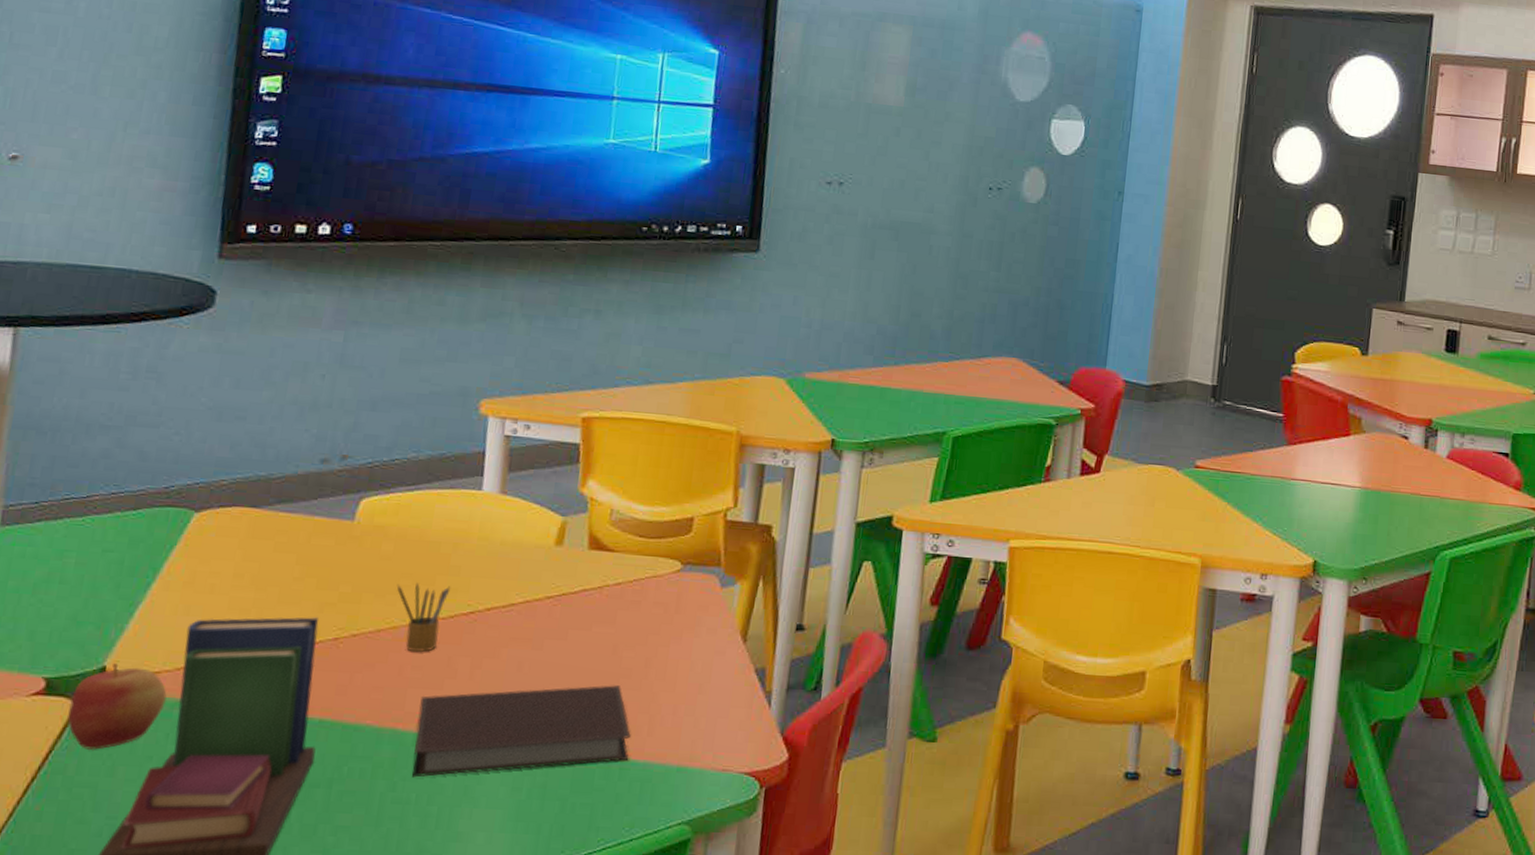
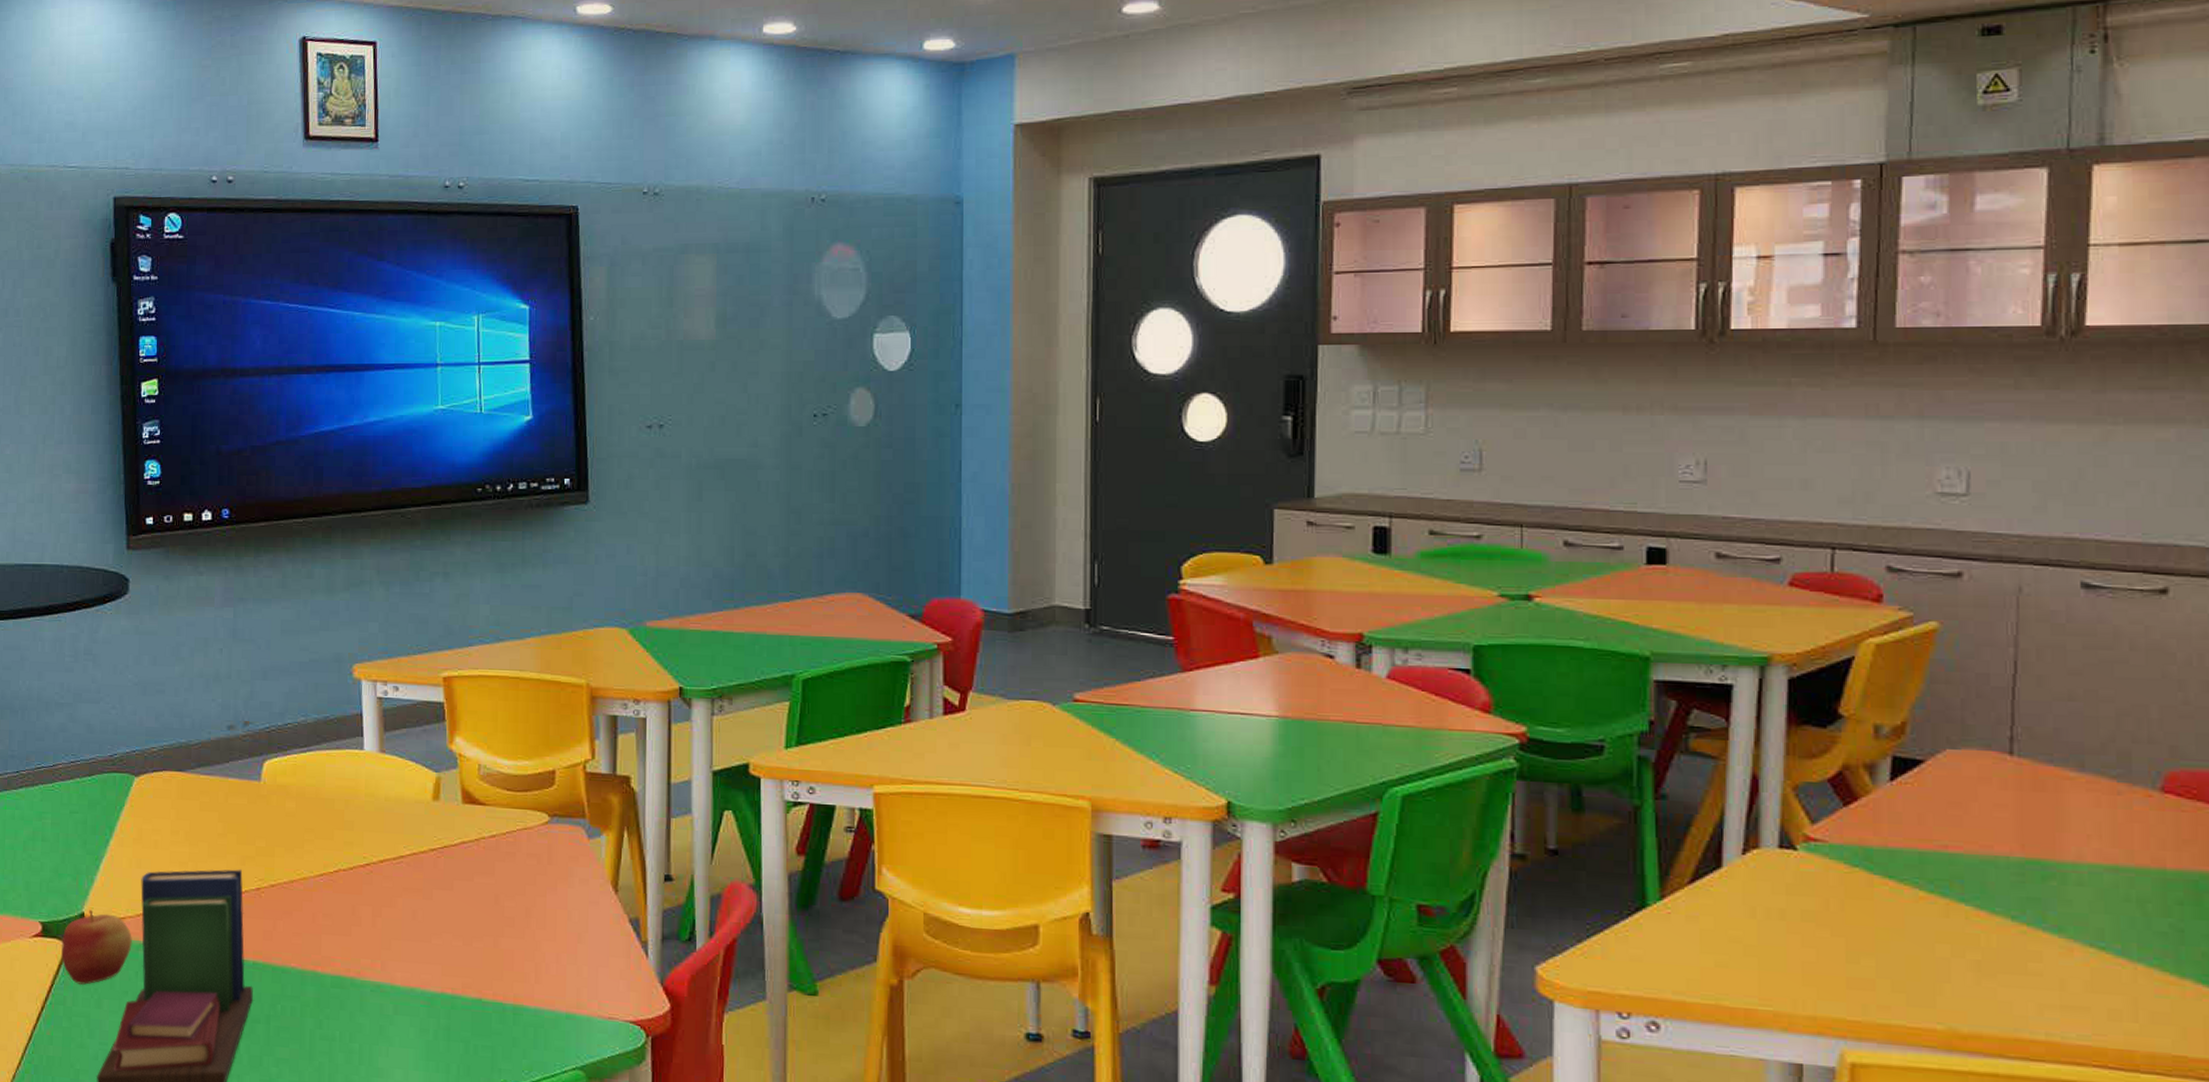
pencil box: present [396,582,451,652] -> none [302,837,347,901]
notebook: present [411,685,631,778] -> none [333,933,521,1017]

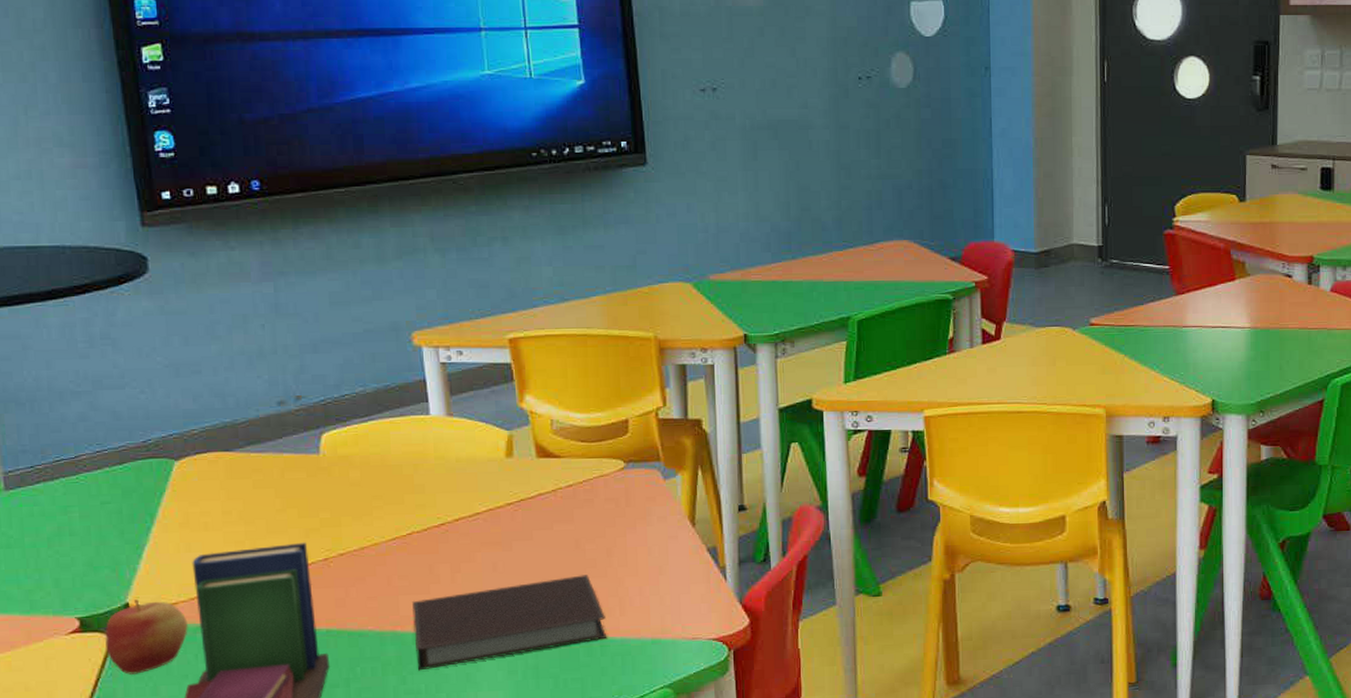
notebook: none [333,933,521,1017] -> present [412,575,607,671]

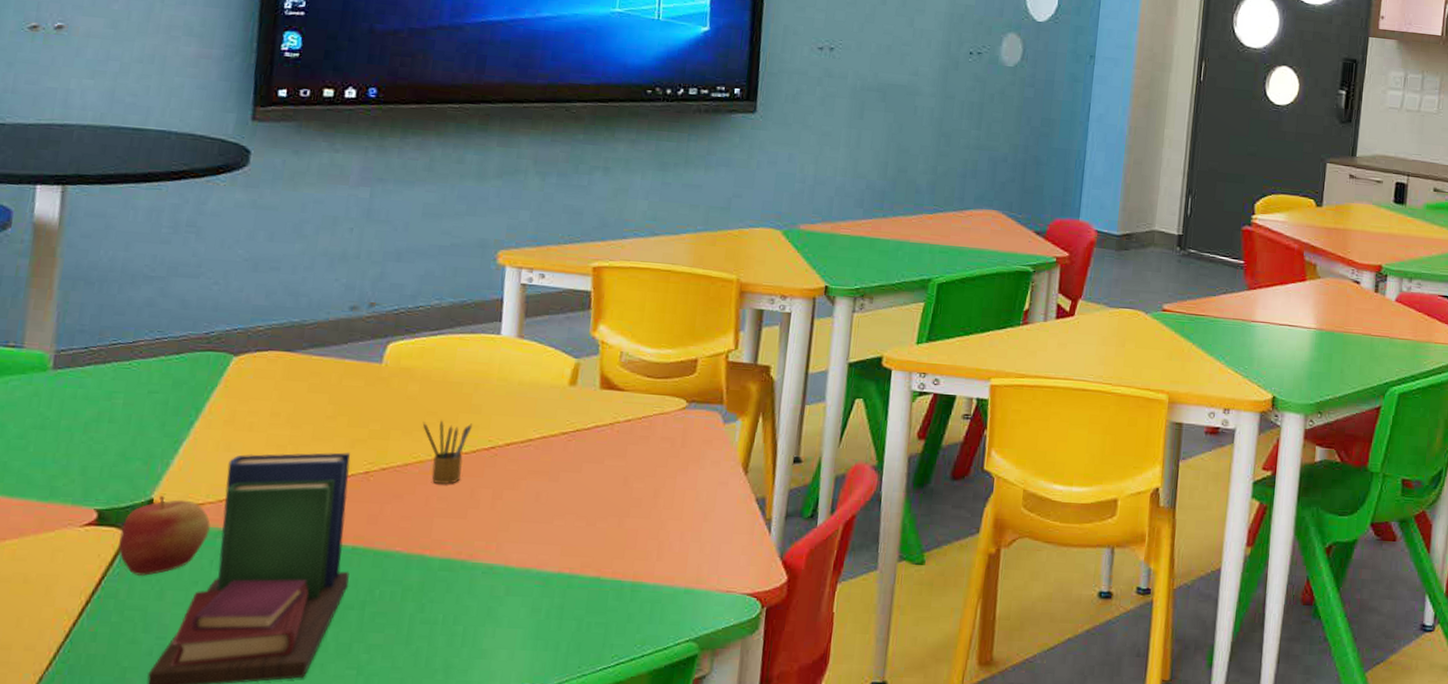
pencil box: none [370,503,419,563] -> present [422,420,473,484]
notebook: present [412,575,607,671] -> none [438,514,642,600]

